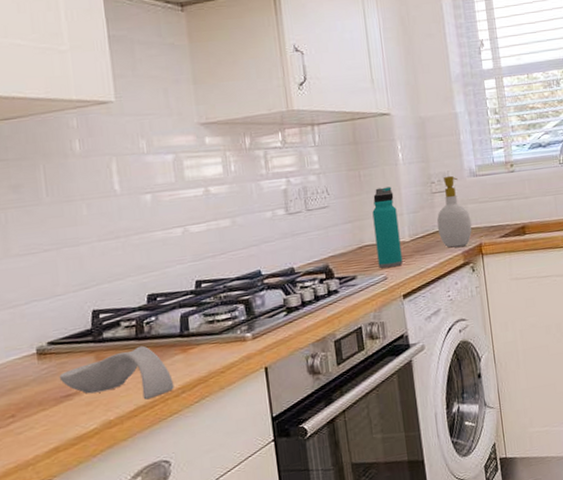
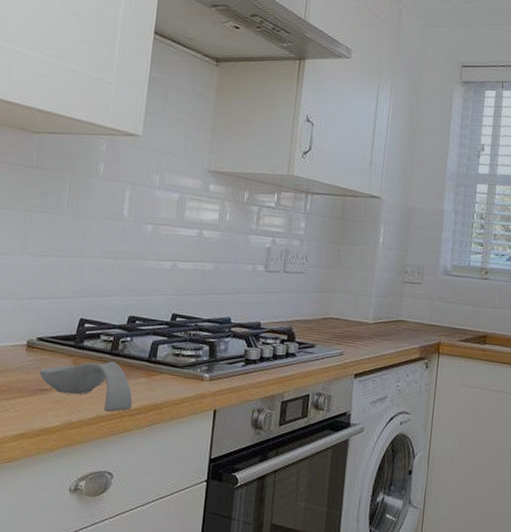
water bottle: present [372,186,403,269] -> none [338,265,367,345]
soap bottle: present [436,175,472,248] -> none [401,269,436,341]

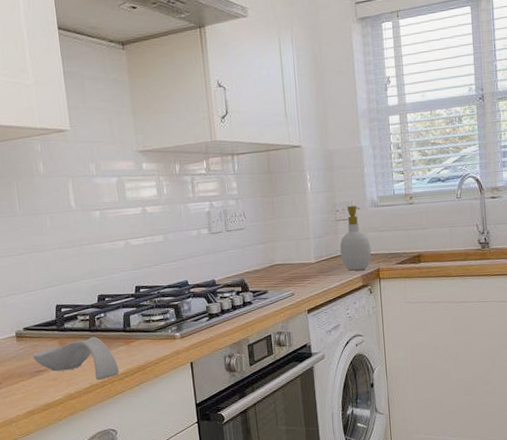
soap bottle: none [401,269,436,341] -> present [339,205,372,271]

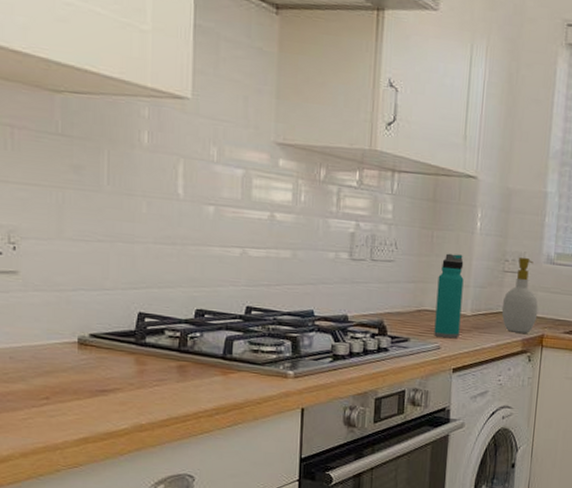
spoon rest: present [33,336,119,380] -> none [97,359,209,413]
water bottle: none [283,213,308,286] -> present [434,253,464,339]

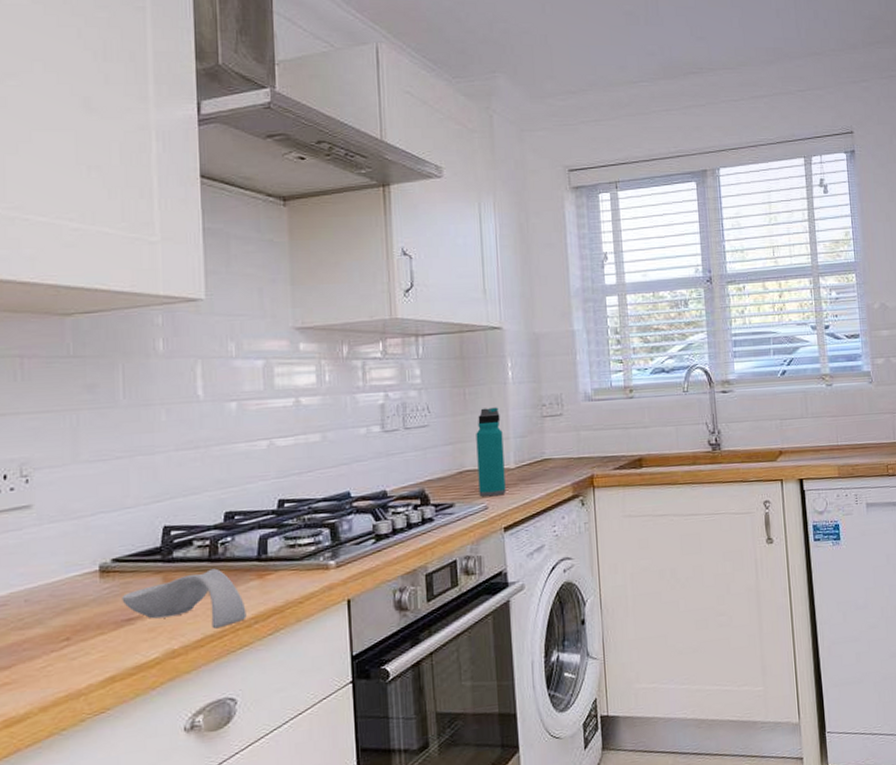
spoon rest: none [97,359,209,413] -> present [122,568,247,629]
soap bottle: present [501,257,539,333] -> none [545,398,584,478]

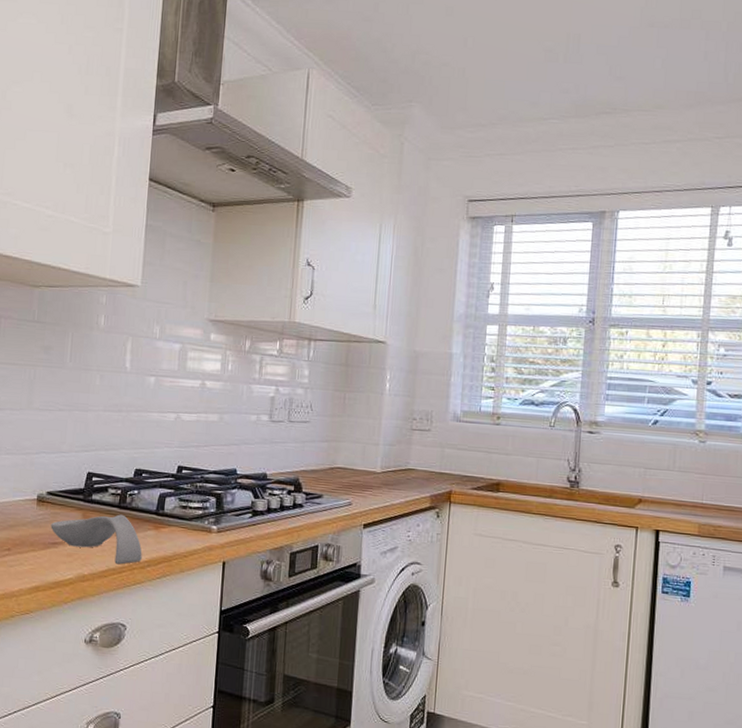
water bottle: present [476,407,506,497] -> none [345,413,374,495]

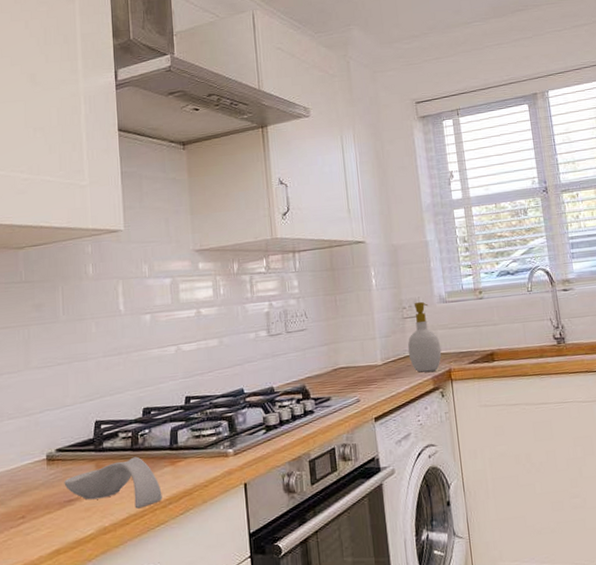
soap bottle: none [410,415,446,490] -> present [407,301,442,373]

